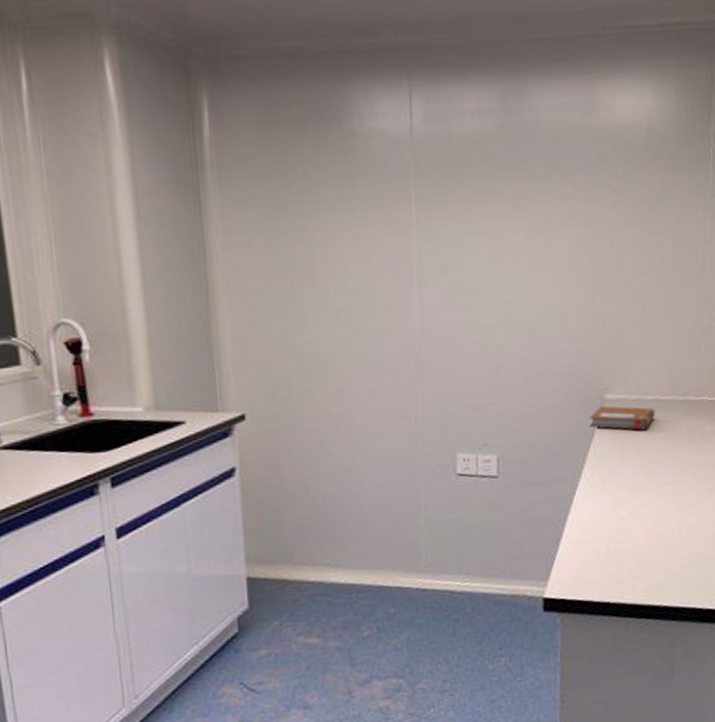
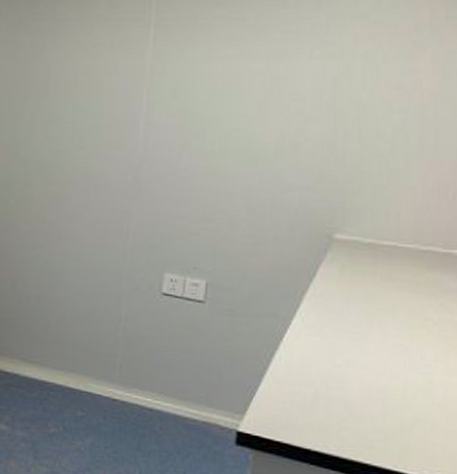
notebook: present [589,406,656,430] -> none [311,246,392,276]

